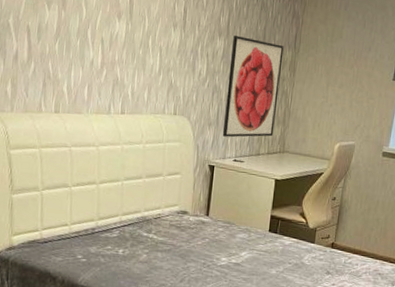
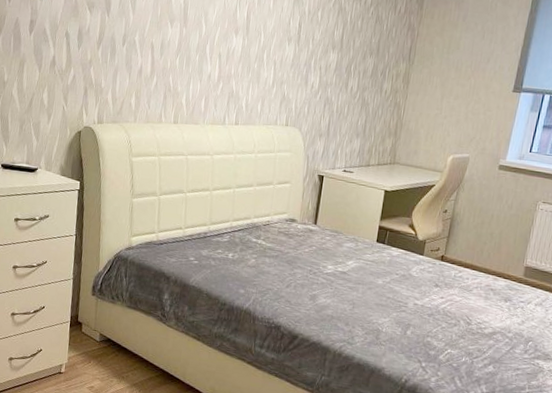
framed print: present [222,36,284,138] -> none [332,49,398,148]

